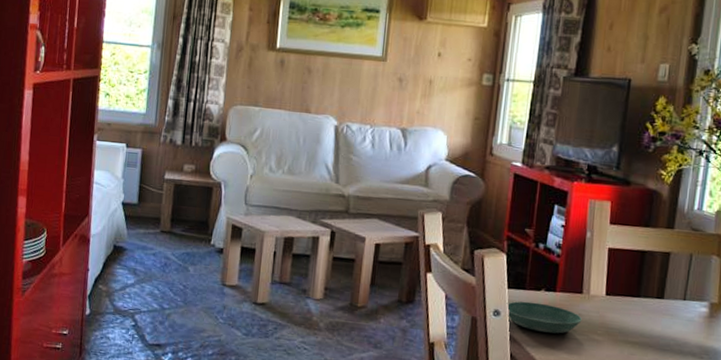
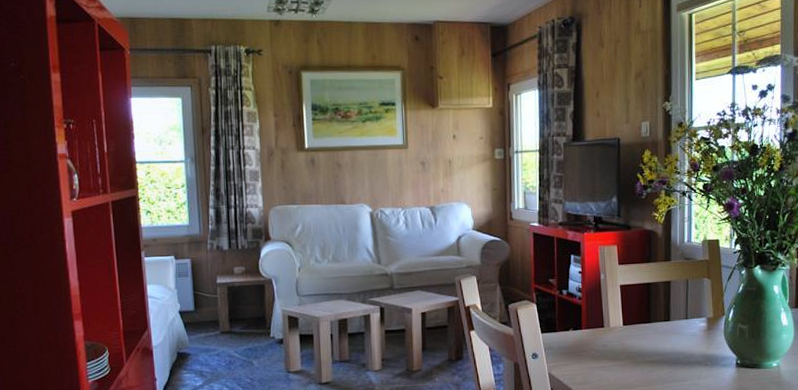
saucer: present [506,301,582,334] -> none [542,341,606,366]

